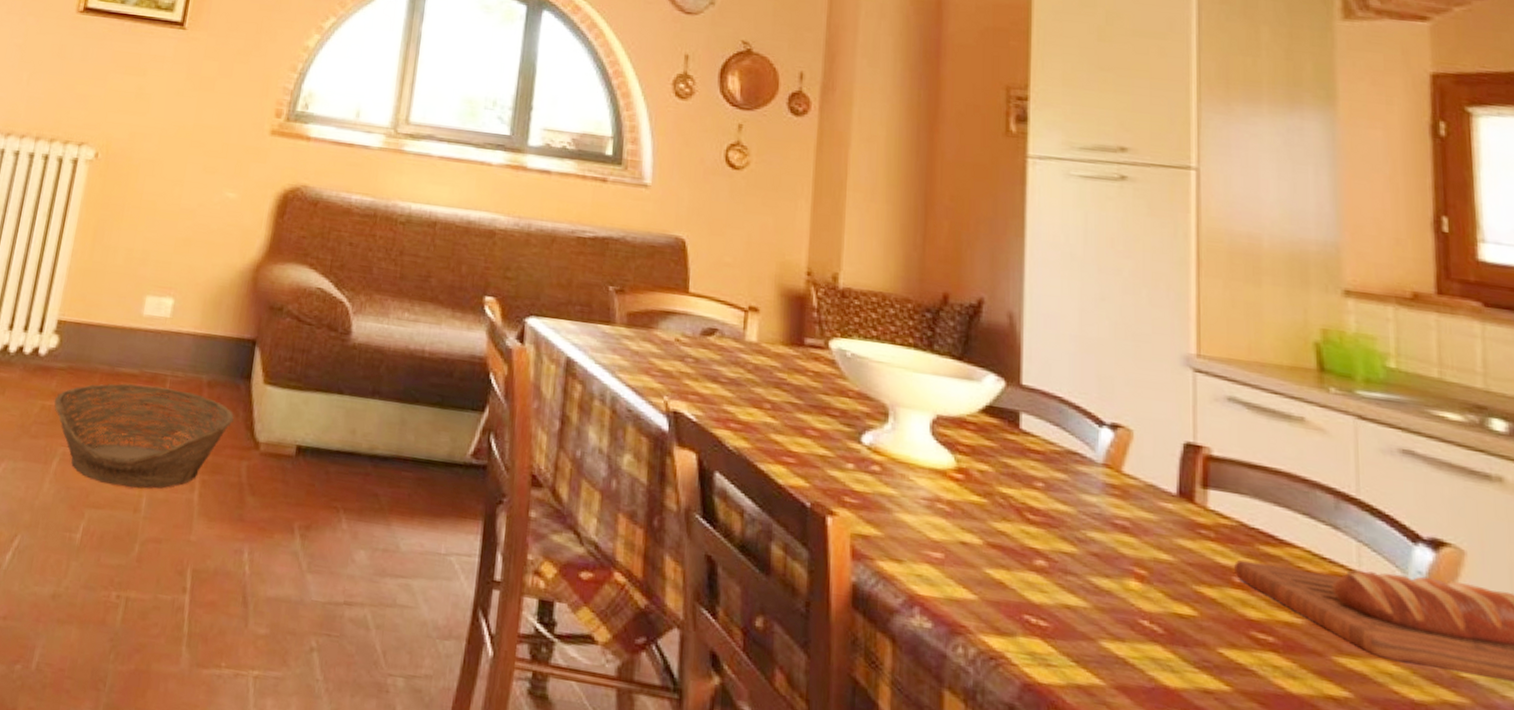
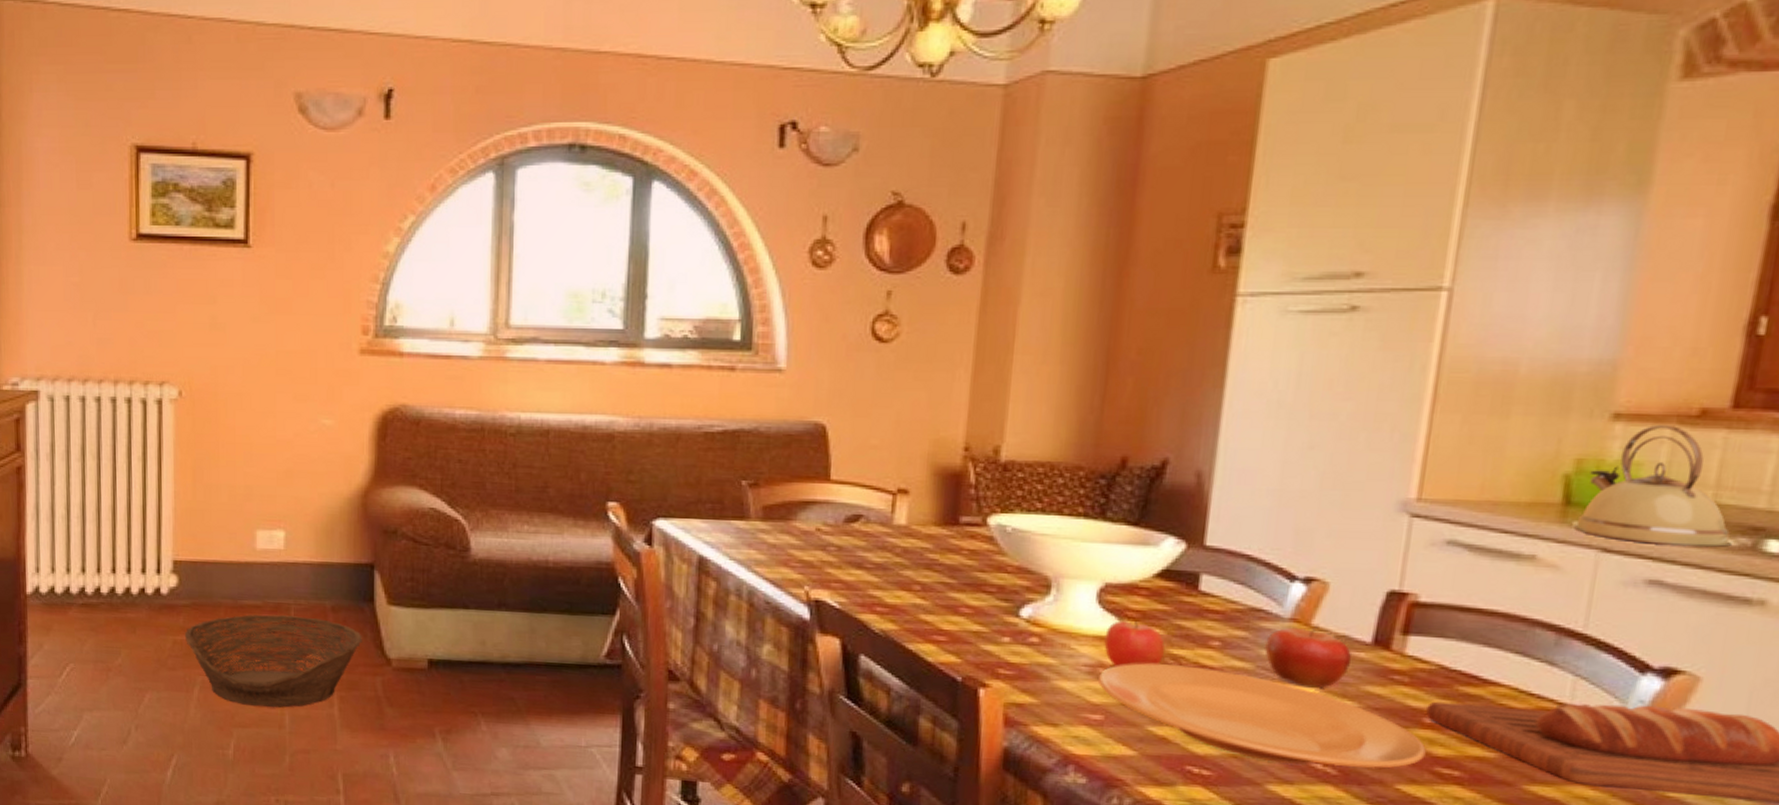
plate: none [937,500,1240,630] -> present [1098,663,1426,769]
apple: none [939,454,994,504] -> present [1104,621,1165,668]
fruit: none [1084,471,1161,538] -> present [1265,624,1351,687]
kettle: none [1331,303,1463,424] -> present [1573,424,1732,548]

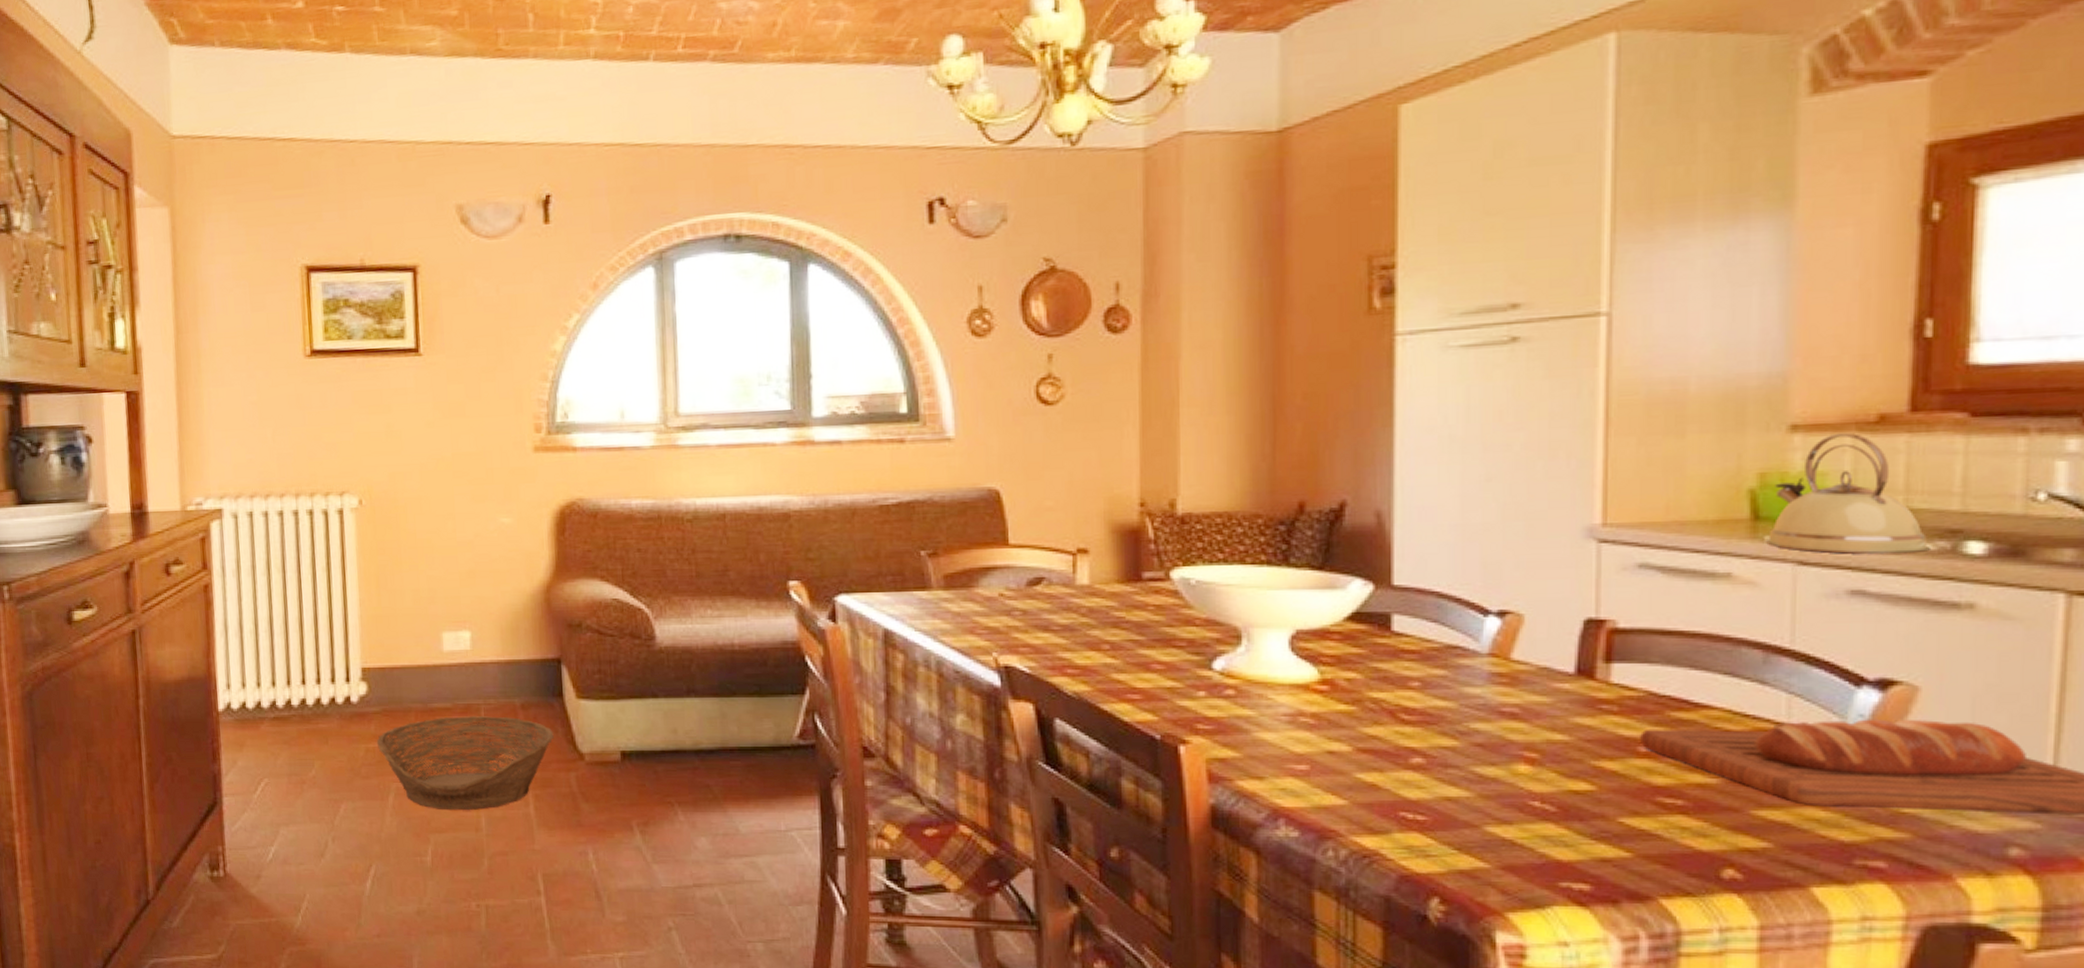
plate: present [1098,663,1426,769] -> none [1300,709,1645,803]
apple: present [1104,621,1165,668] -> none [1301,667,1363,715]
fruit: present [1265,624,1351,687] -> none [1466,657,1555,722]

